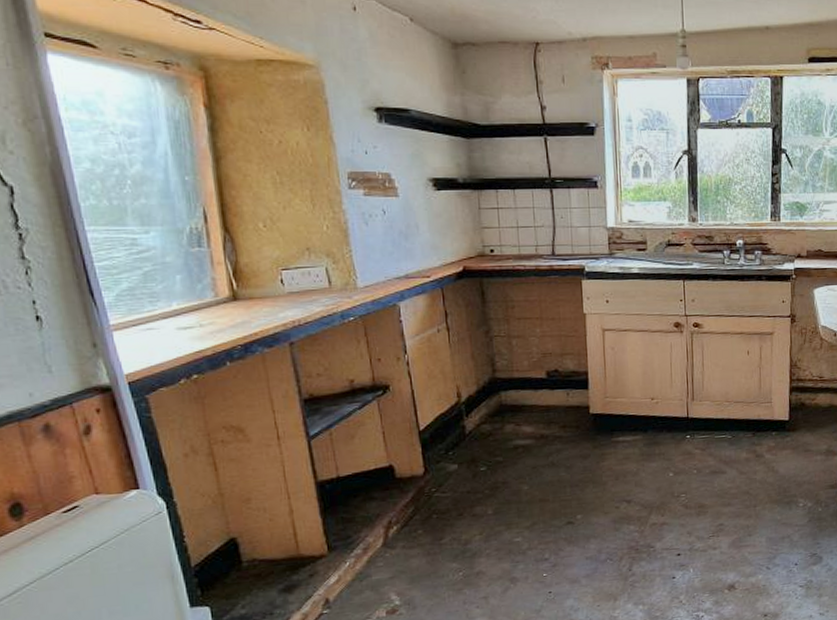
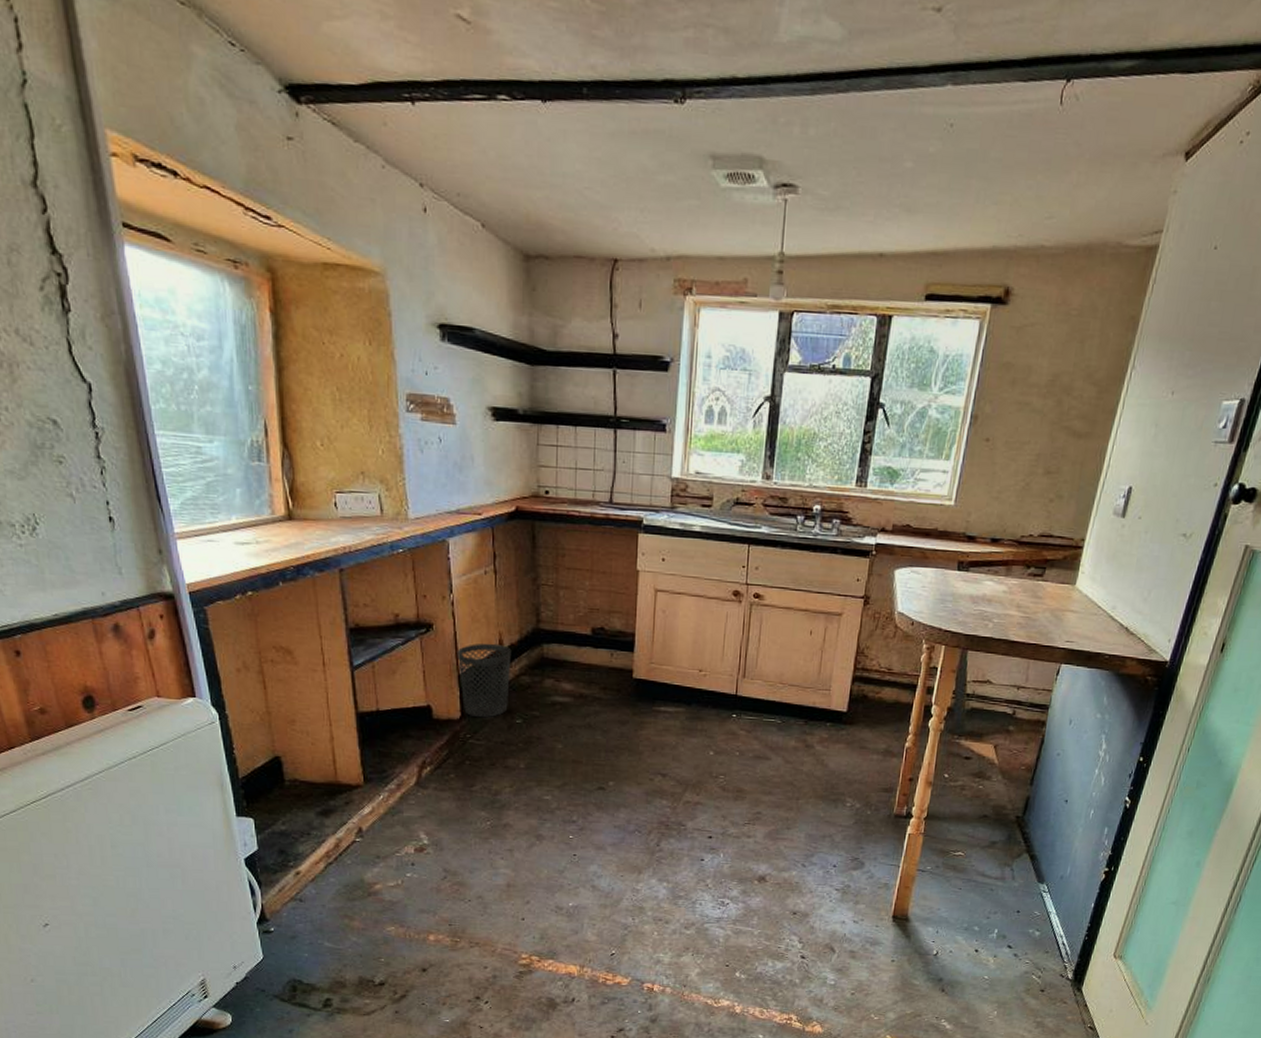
wastebasket: none [415,397,471,471] -> present [457,643,512,718]

